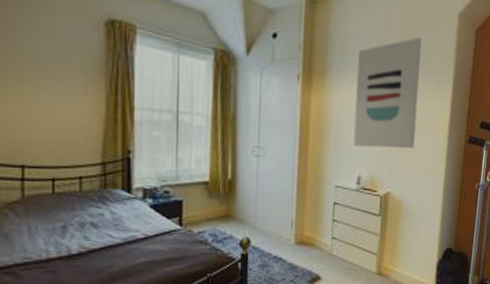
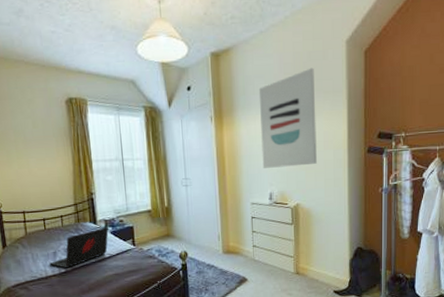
laptop: none [55,197,147,249] -> present [50,226,109,268]

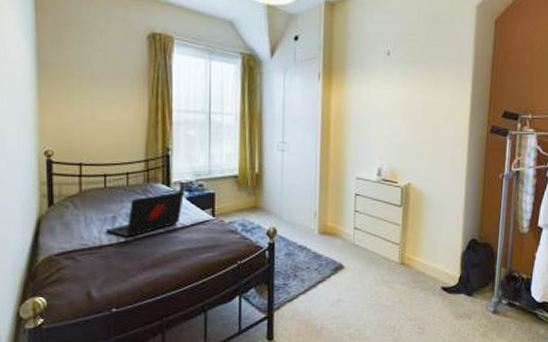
wall art: present [258,67,317,168] -> none [373,31,439,141]

